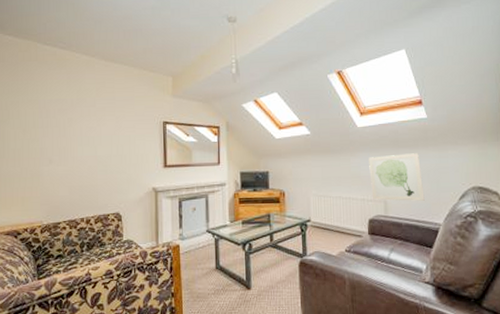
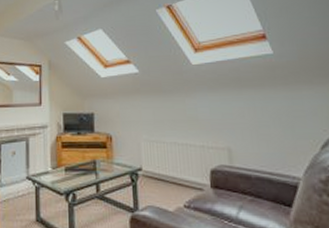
wall art: present [369,153,425,201] -> none [207,93,278,150]

